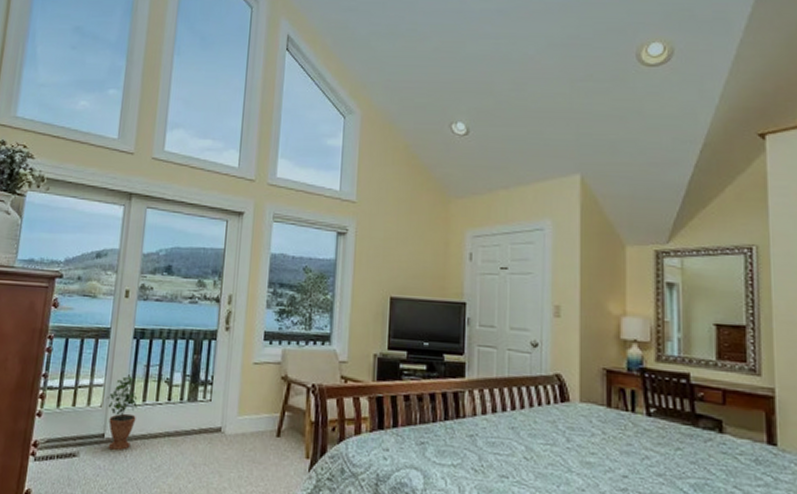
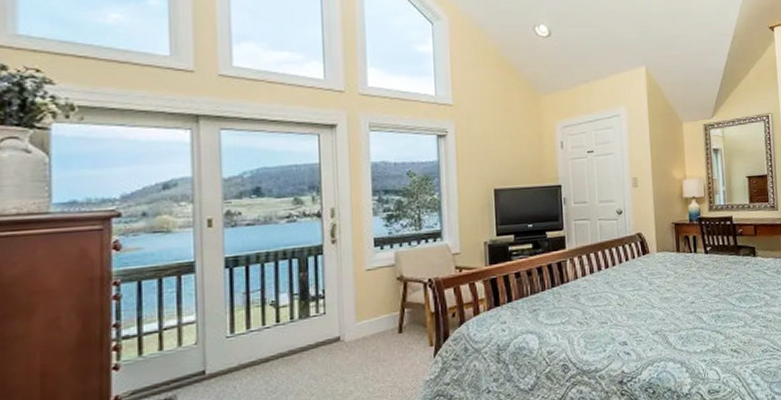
potted plant: present [105,375,138,451] -> none [200,305,241,385]

